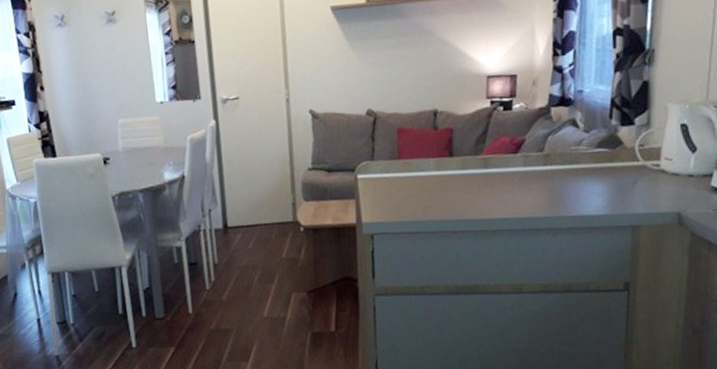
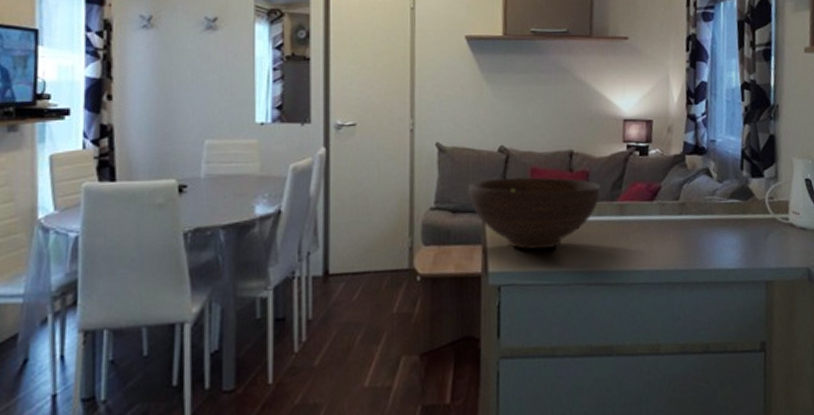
fruit bowl: none [340,136,466,203] -> present [467,177,602,250]

